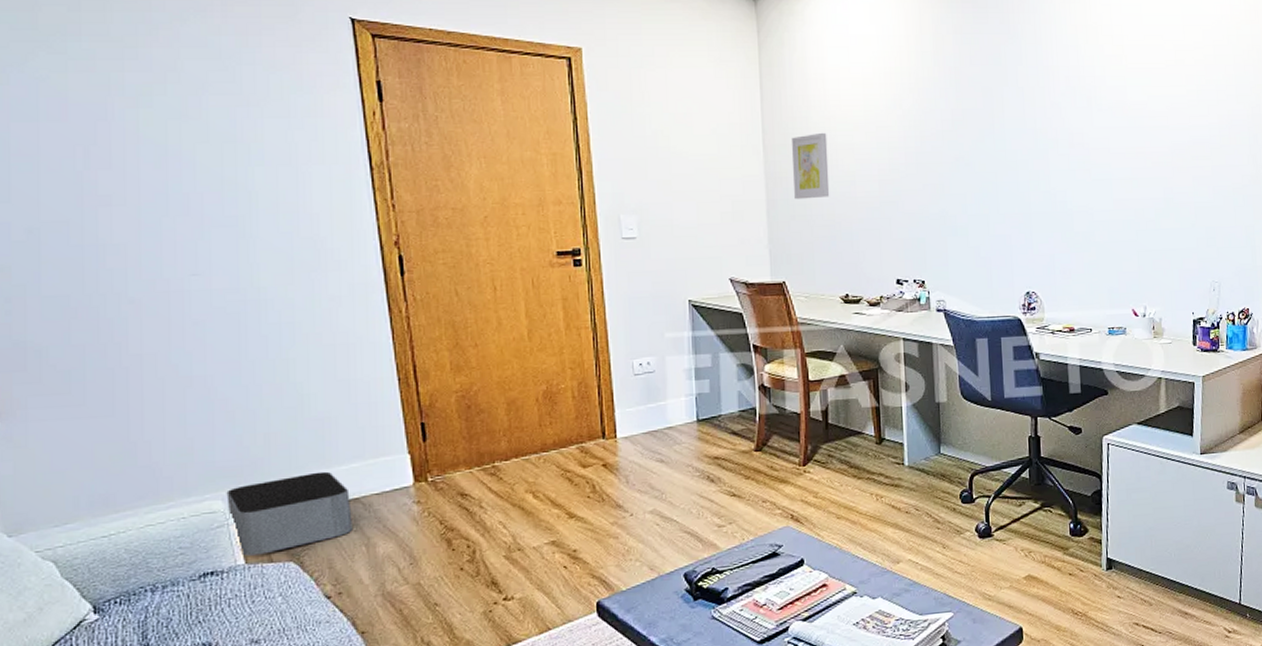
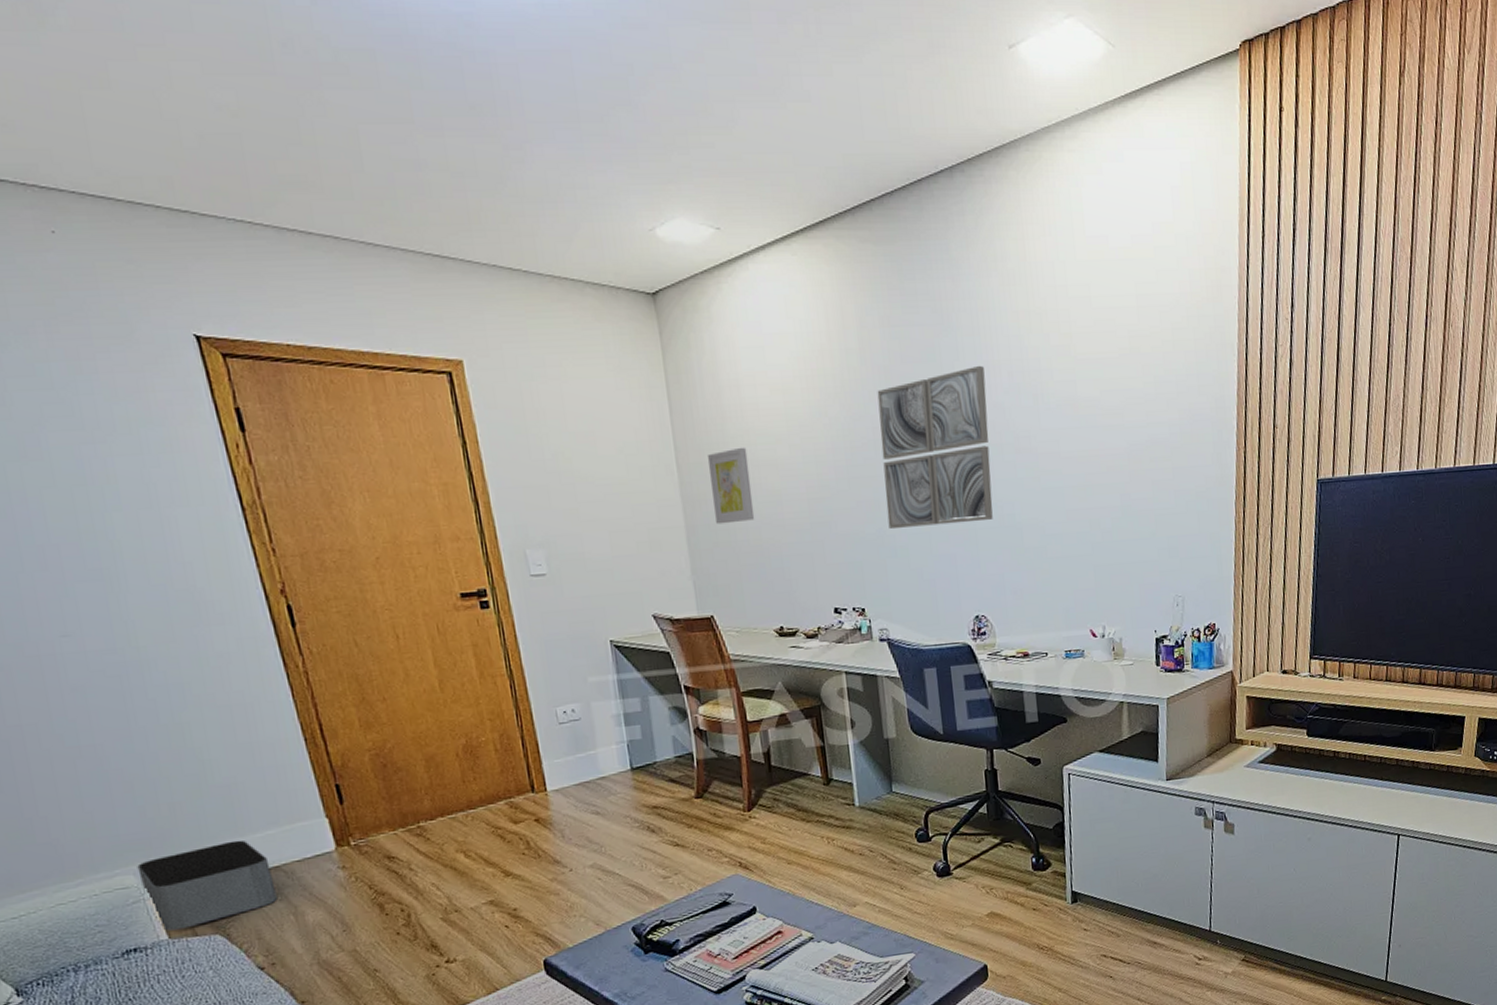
wall art: none [947,69,1047,210] -> present [877,365,993,529]

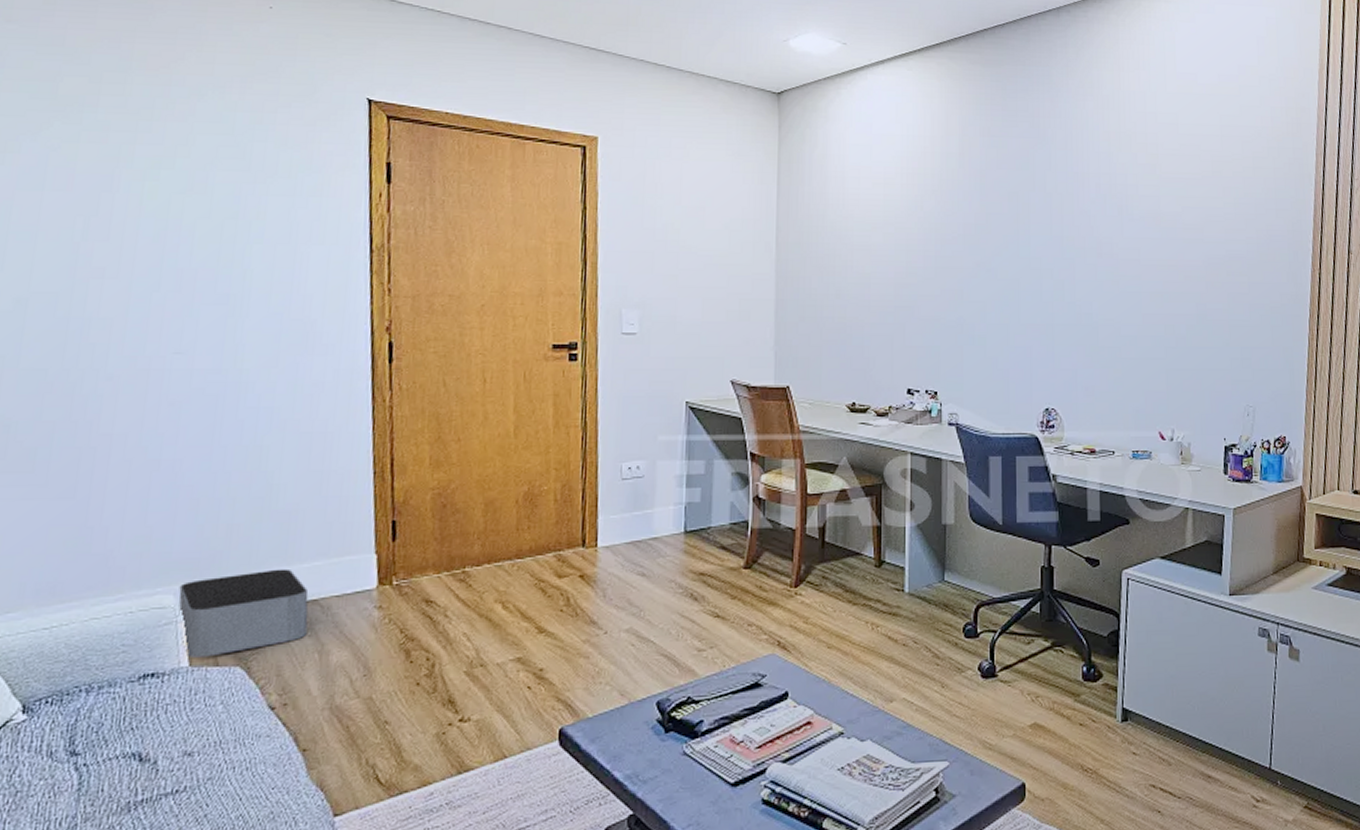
wall art: present [707,447,755,525] -> none [805,231,844,301]
wall art: present [877,365,993,529] -> none [969,176,1074,318]

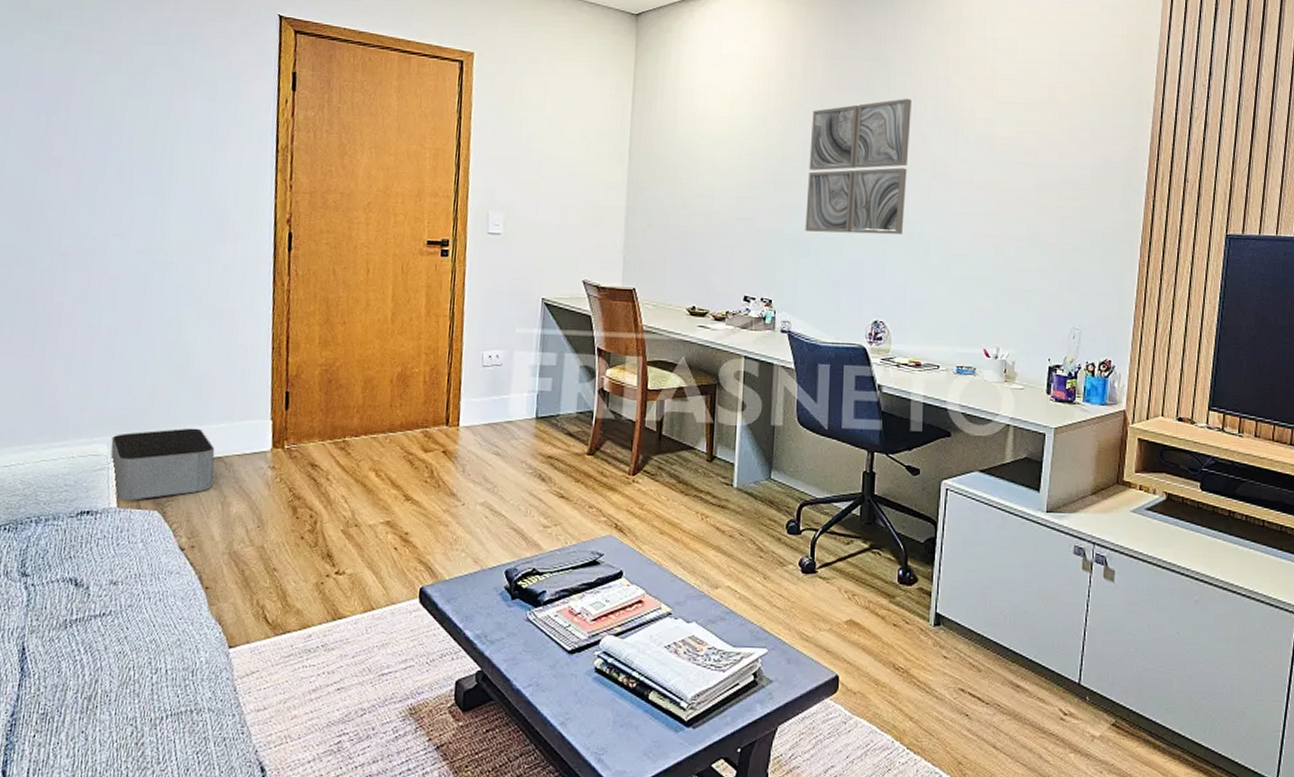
wall art: none [969,176,1074,318] -> present [805,98,911,235]

